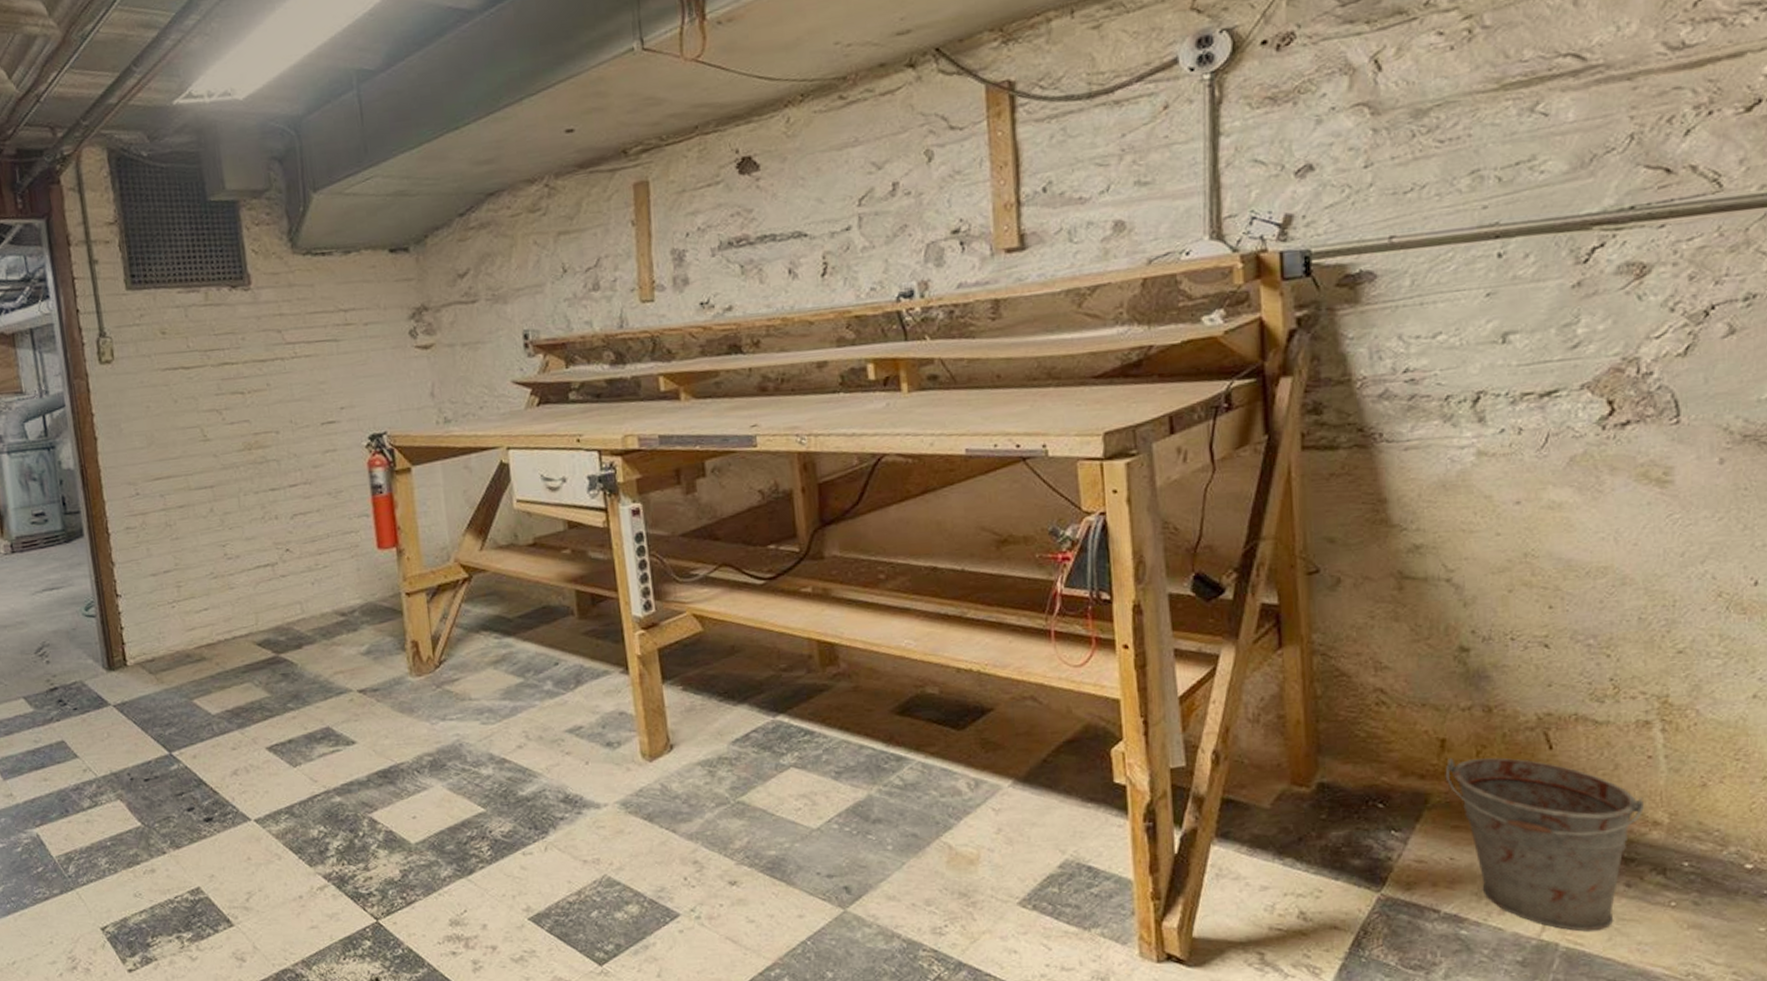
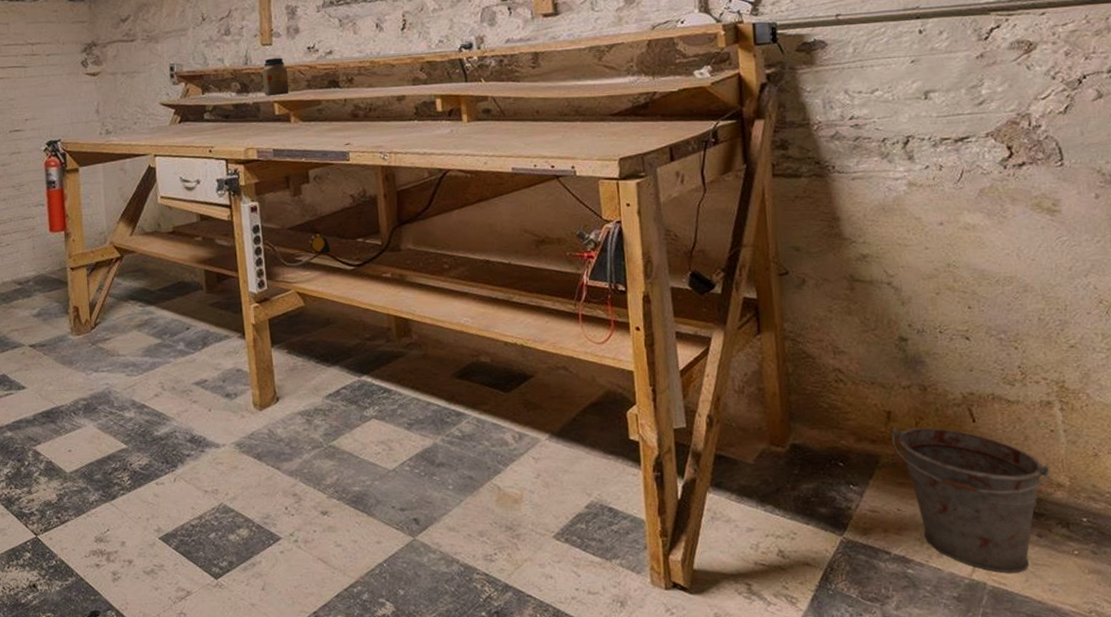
jar: none [642,317,678,368] -> present [262,57,289,97]
tape measure: none [680,540,735,568] -> present [288,233,331,255]

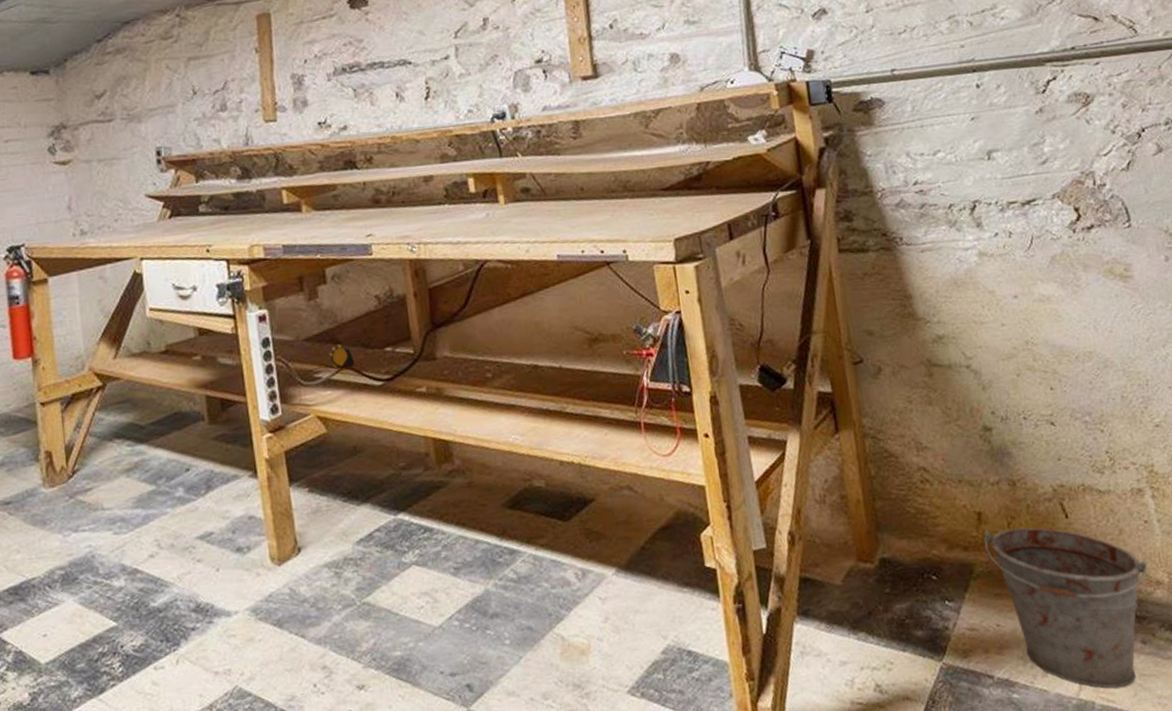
jar: present [262,57,289,97] -> none [266,135,299,183]

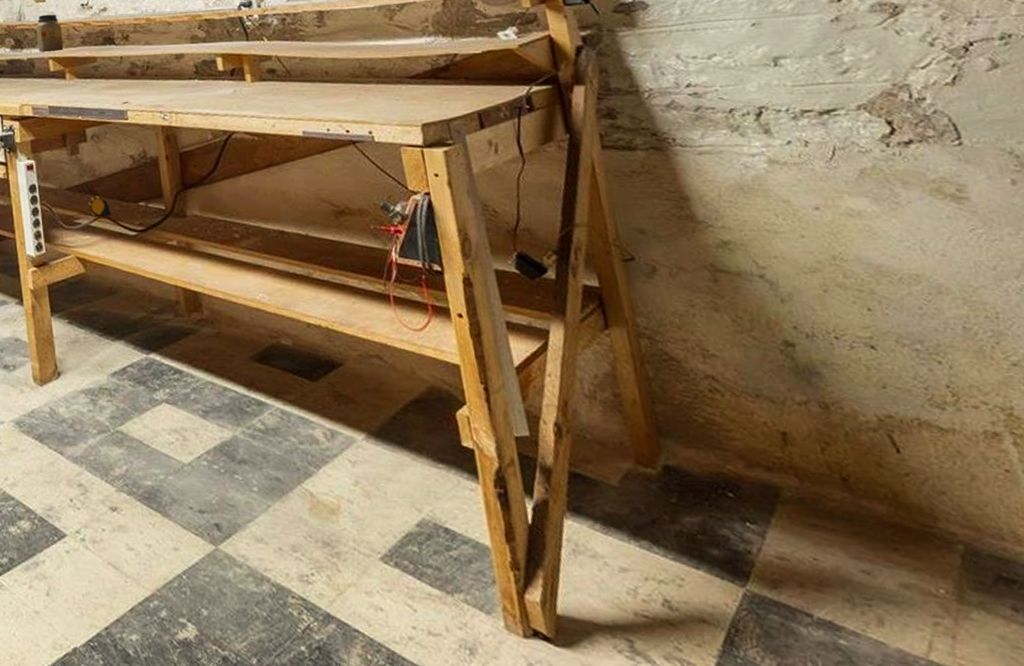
jar: none [266,135,299,183] -> present [36,14,64,53]
bucket: present [984,527,1148,688] -> none [791,452,1015,657]

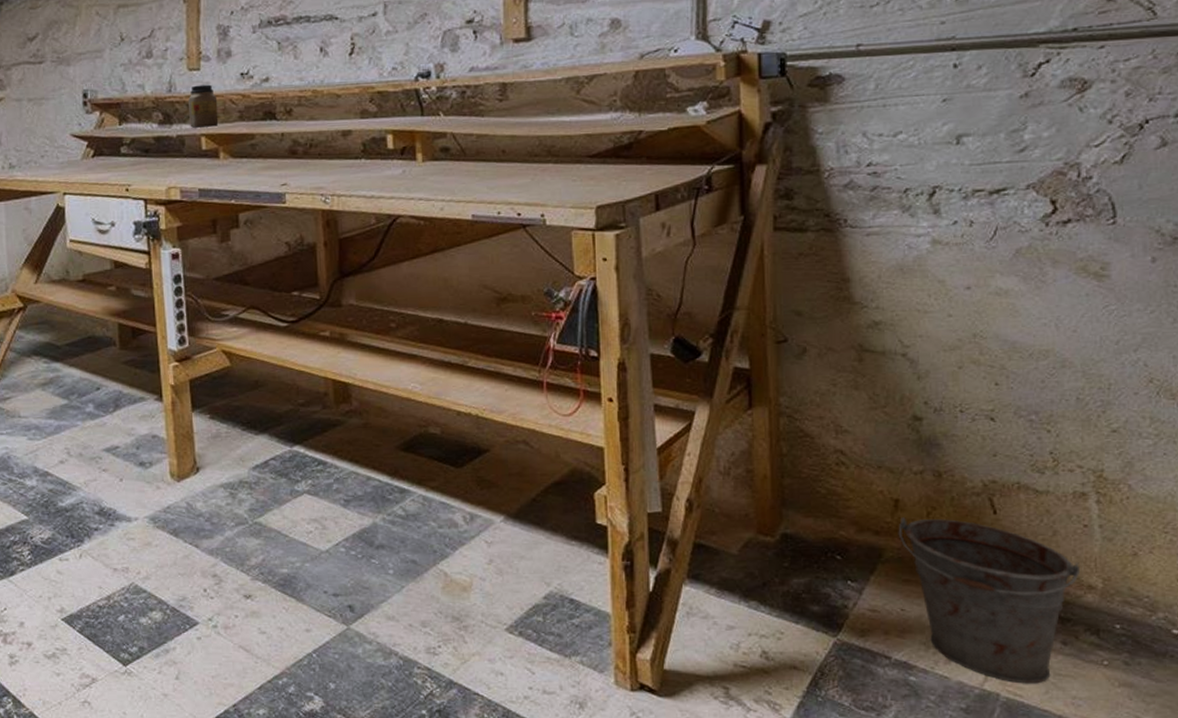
tape measure: present [66,195,111,217] -> none [213,285,262,308]
bucket: none [791,452,1015,657] -> present [898,517,1081,684]

